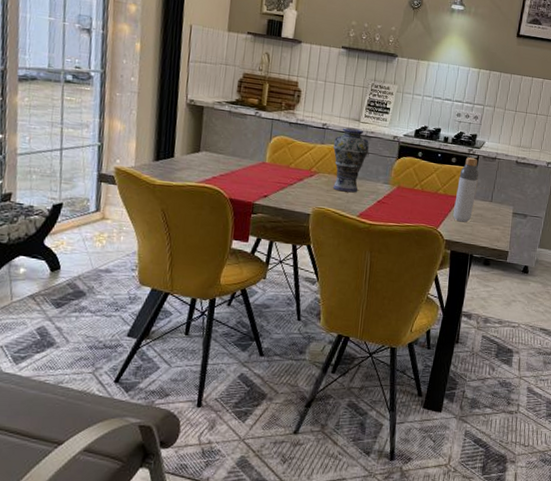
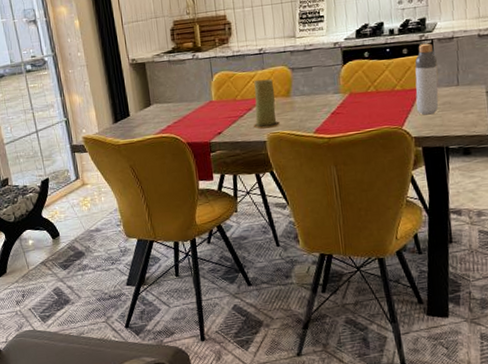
candle: none [301,153,330,203] -> present [254,79,280,129]
vase: present [332,127,369,193] -> none [274,45,312,112]

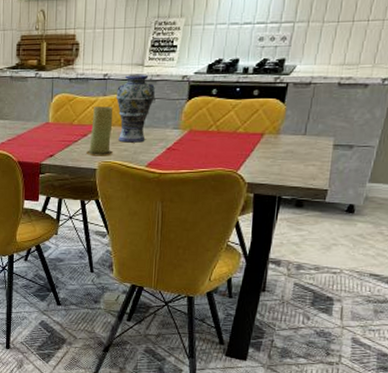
vase: none [274,45,312,112] -> present [115,74,156,143]
bottle: present [414,43,439,115] -> none [255,86,289,162]

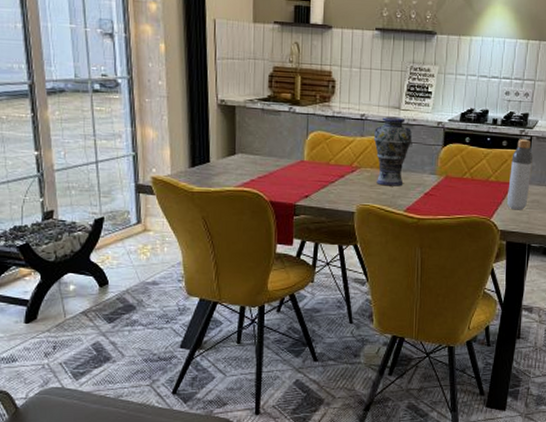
candle: present [86,106,113,156] -> none [344,147,371,199]
bottle: none [255,86,289,162] -> present [506,139,534,210]

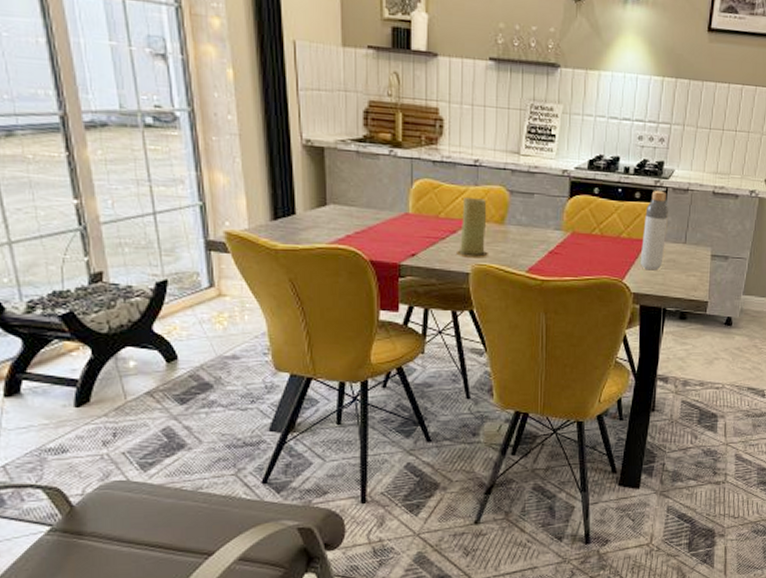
candle: none [344,147,371,199] -> present [457,198,488,258]
vase: present [373,116,413,187] -> none [489,162,534,244]

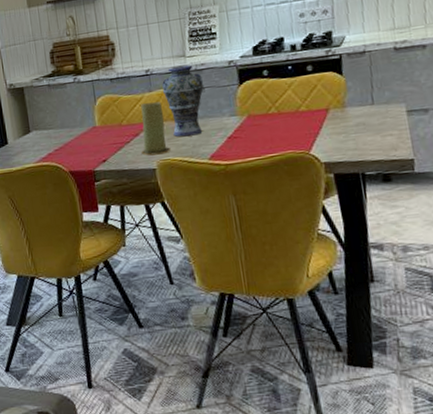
vase: none [489,162,534,244] -> present [162,64,205,137]
bottle: present [640,190,669,271] -> none [321,58,351,138]

